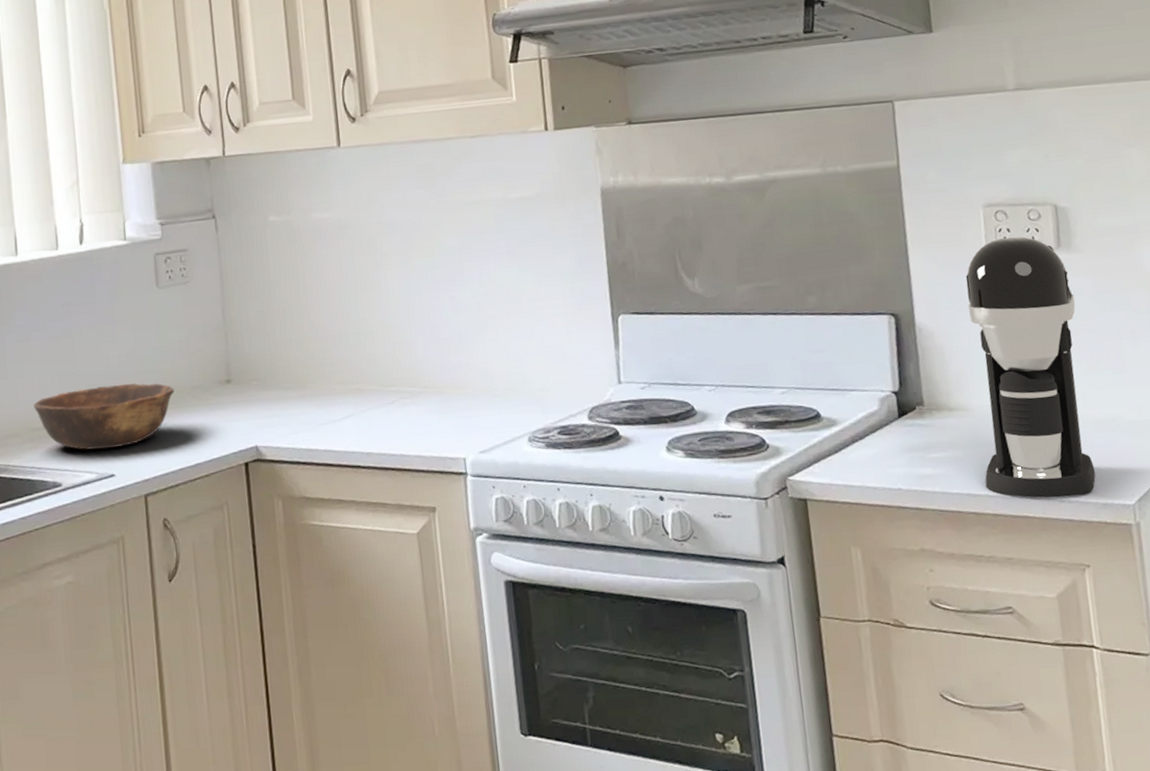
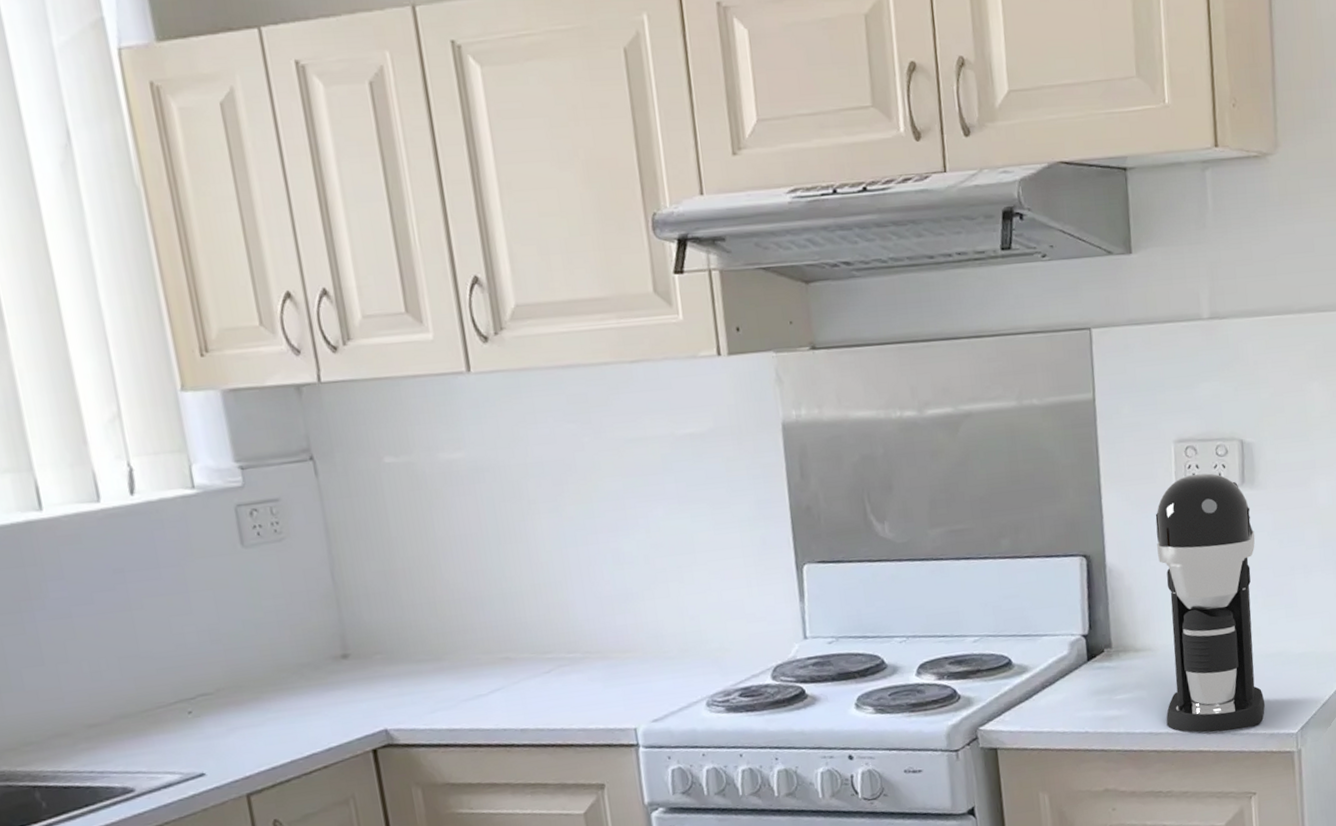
bowl: present [33,383,174,450] -> none [85,662,276,747]

